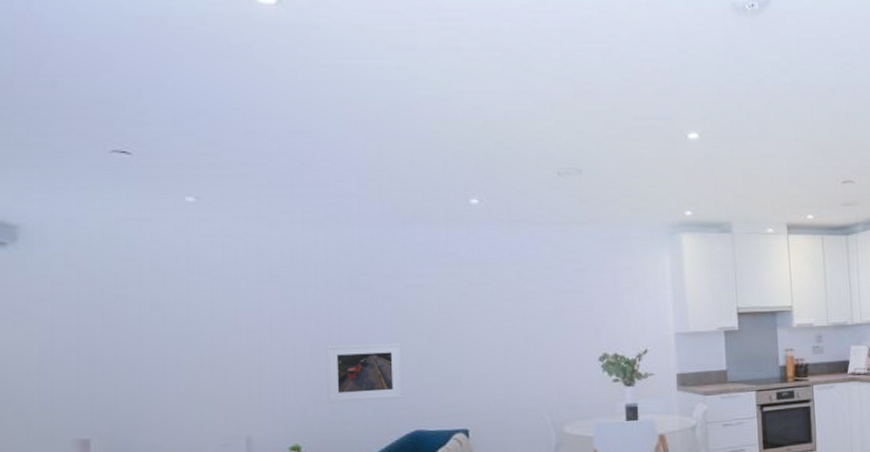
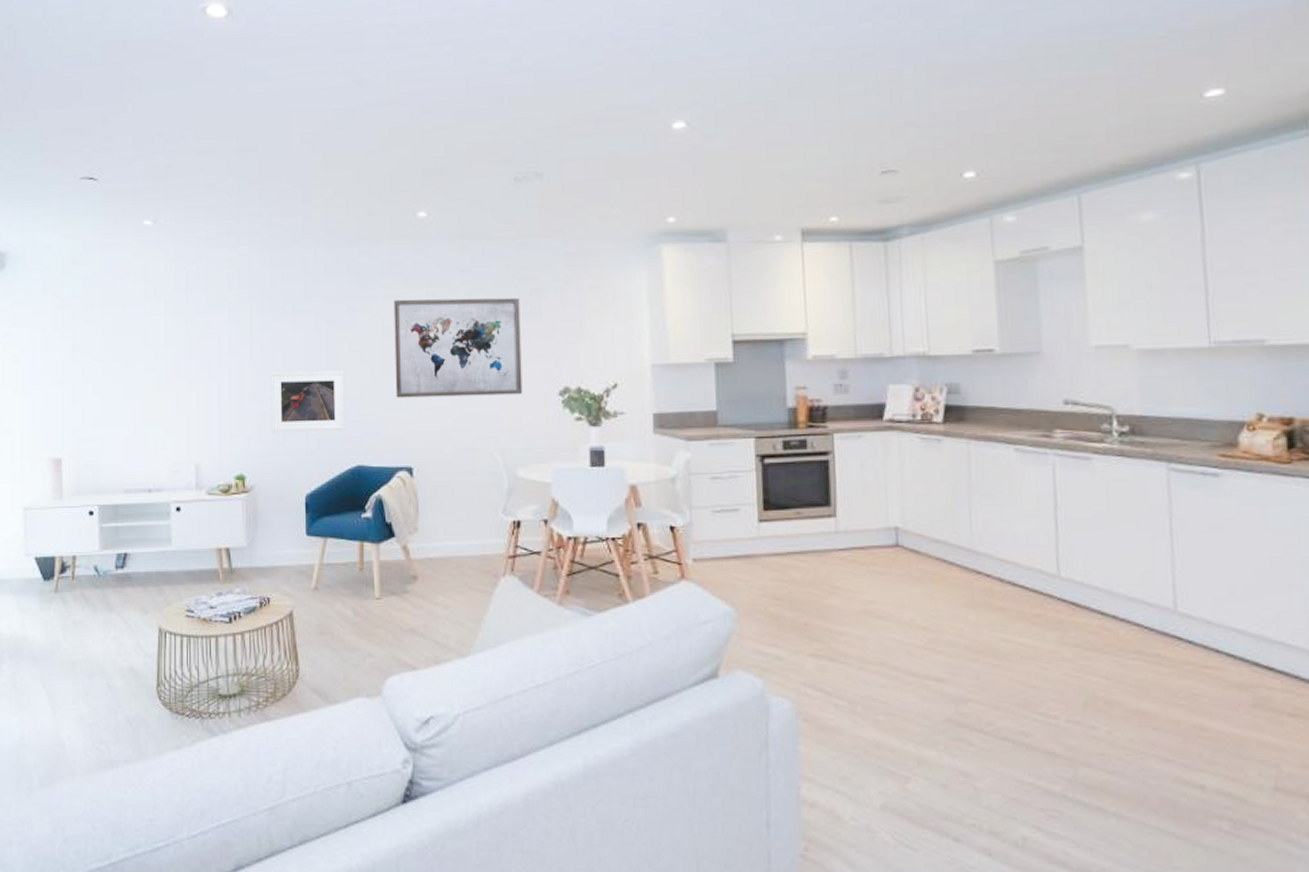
wall art: none [448,276,568,367] -> present [393,297,523,398]

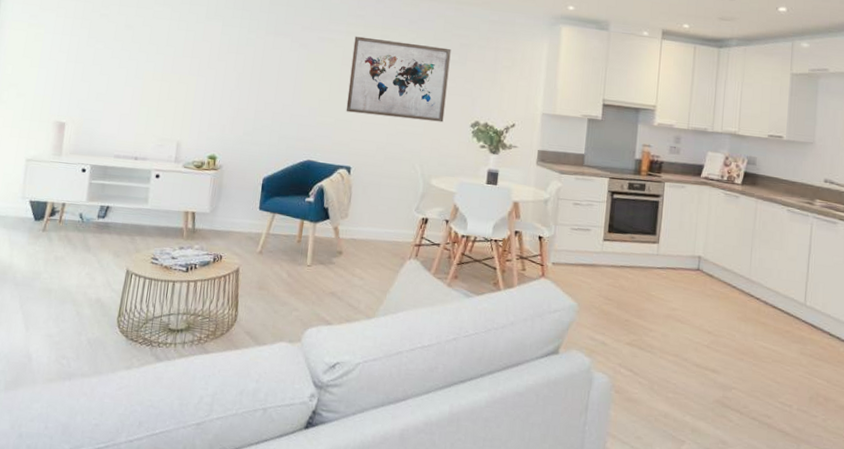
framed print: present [270,370,346,433] -> none [243,78,309,131]

